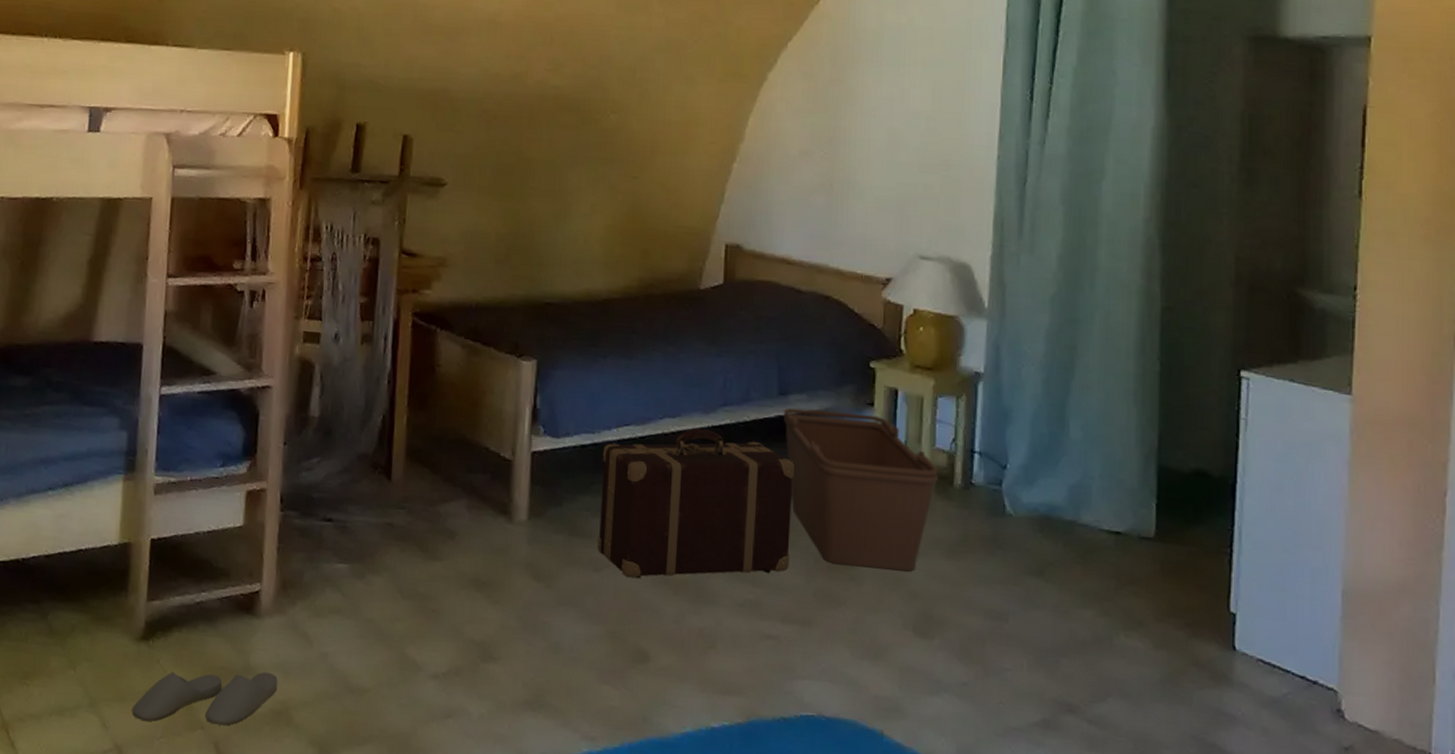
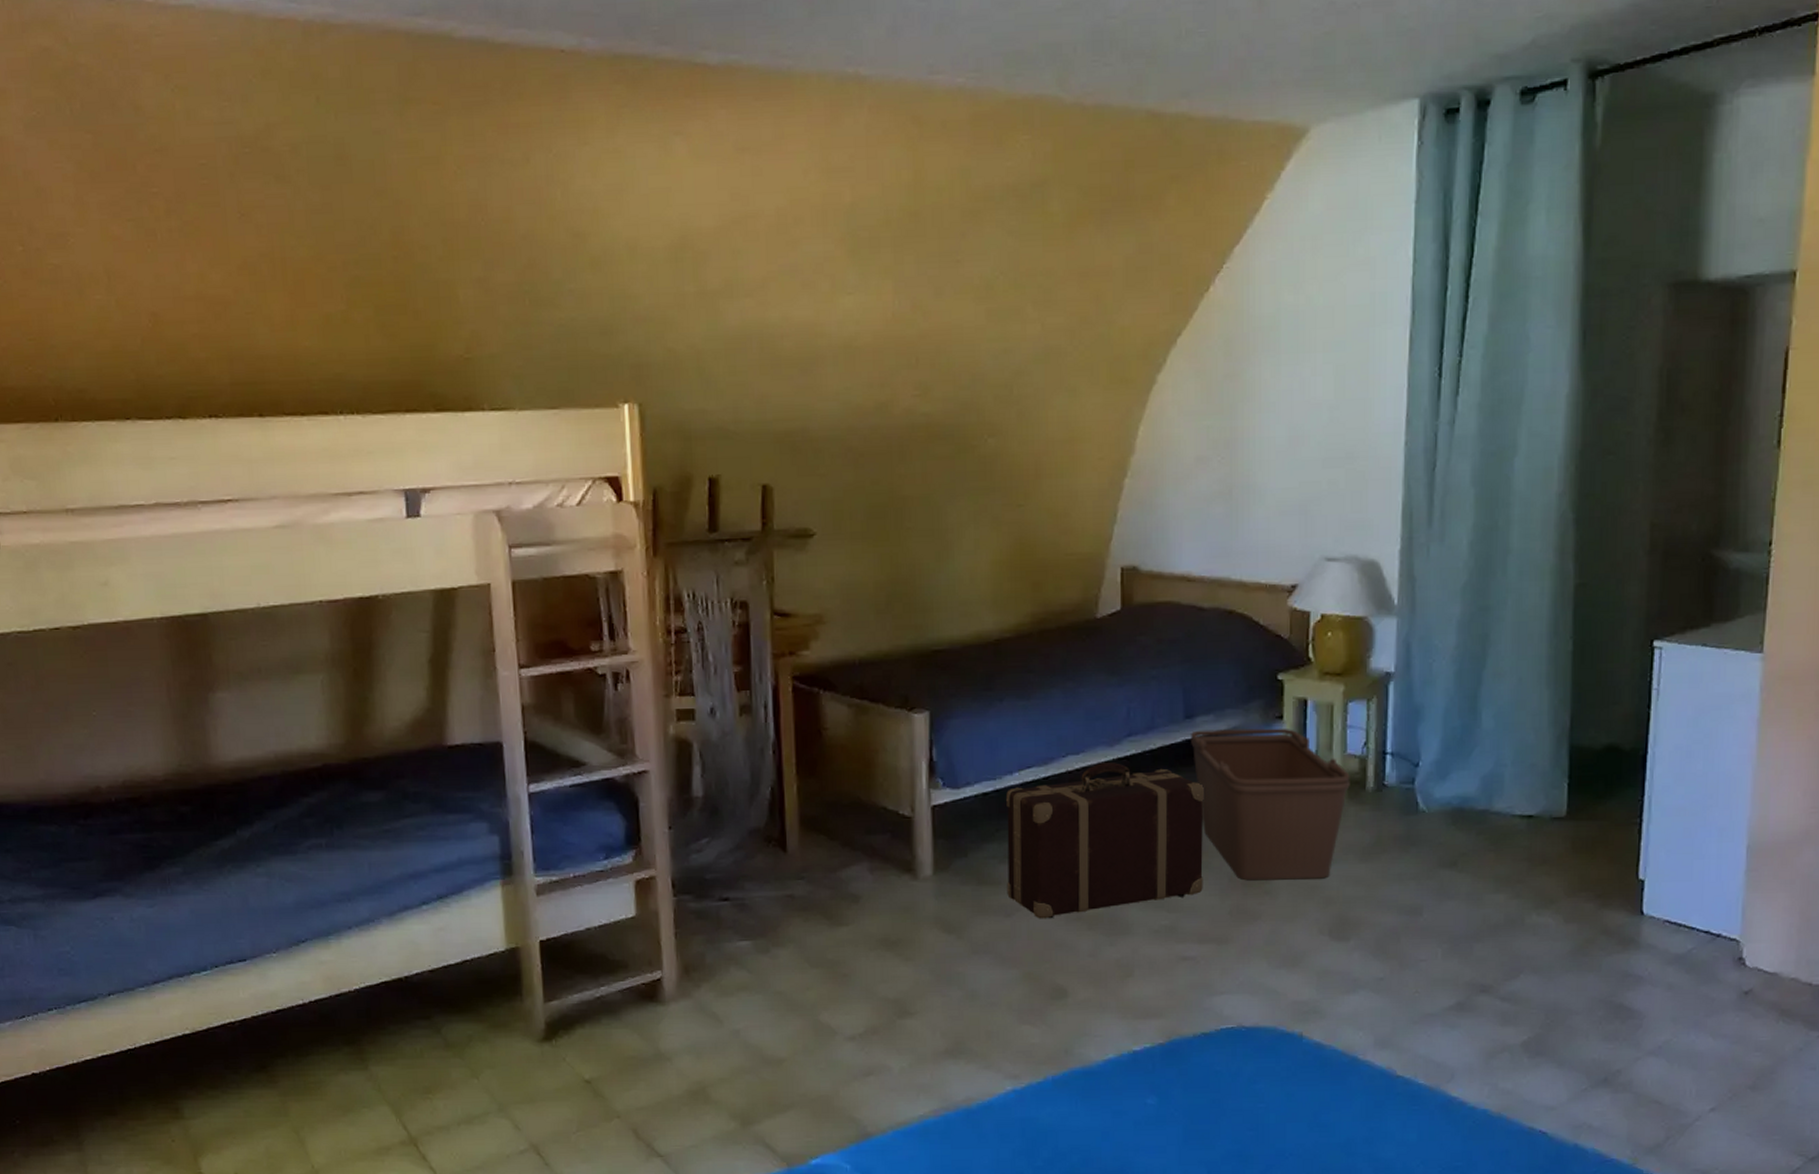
slippers: present [131,671,278,726] -> none [543,1055,692,1117]

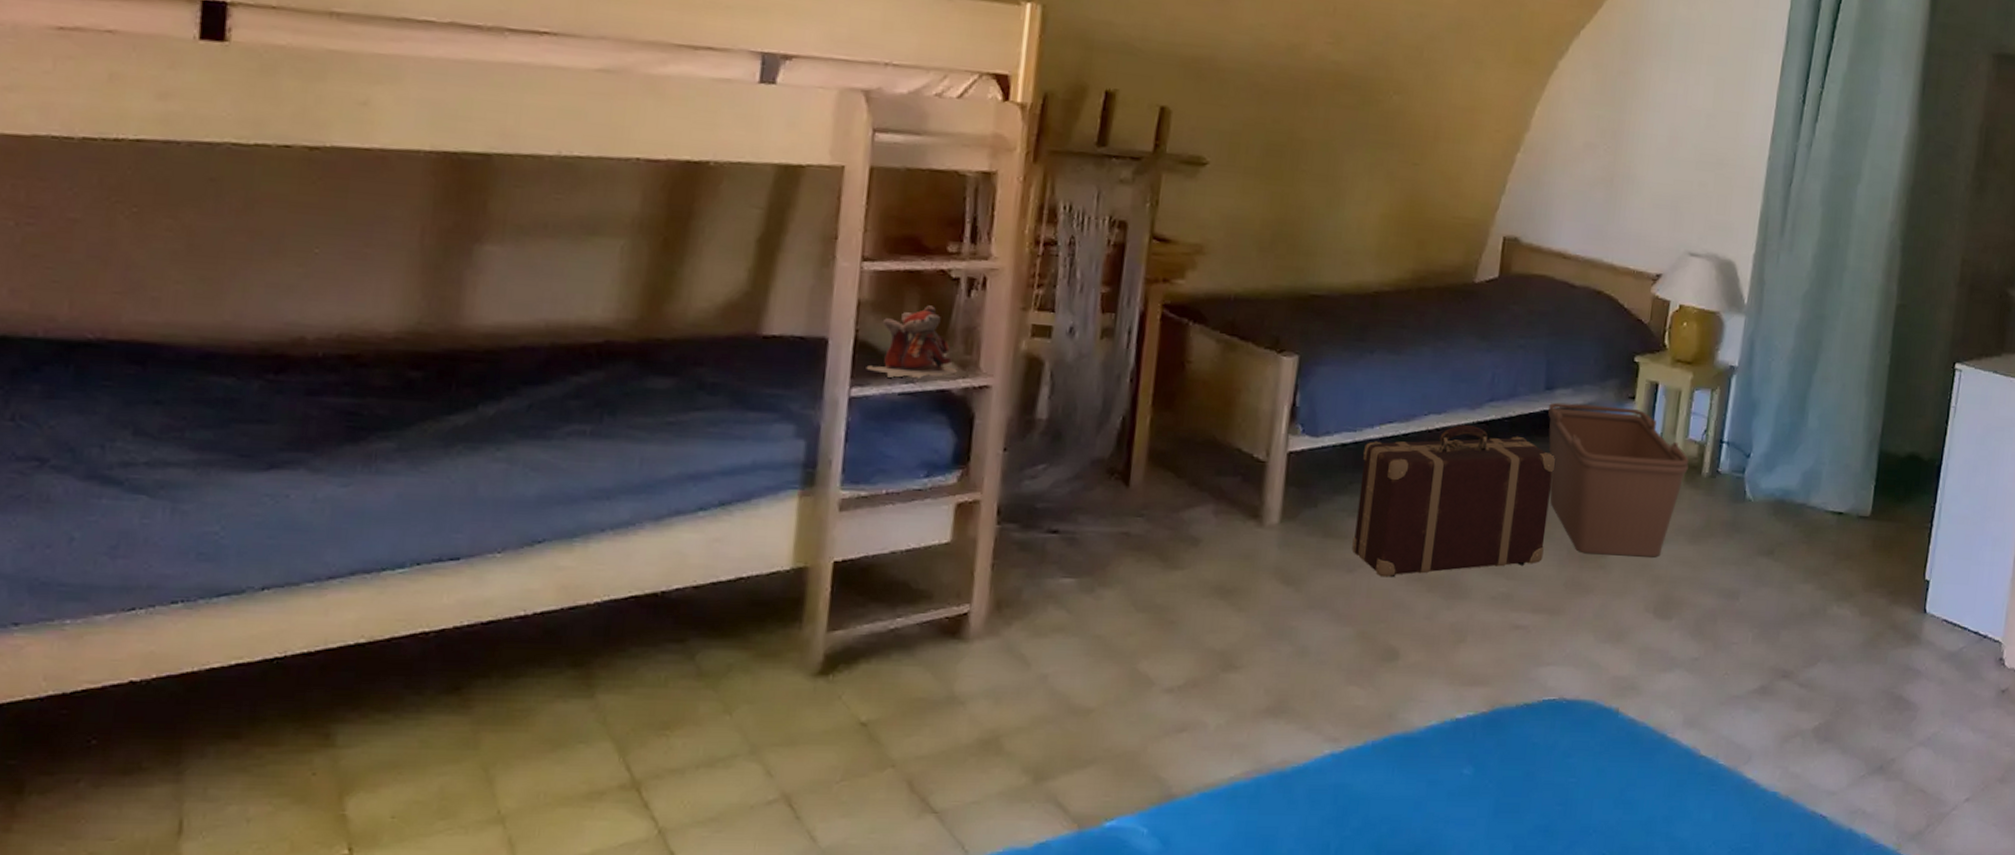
stuffed animal: none [538,702,617,773] -> present [866,305,957,380]

